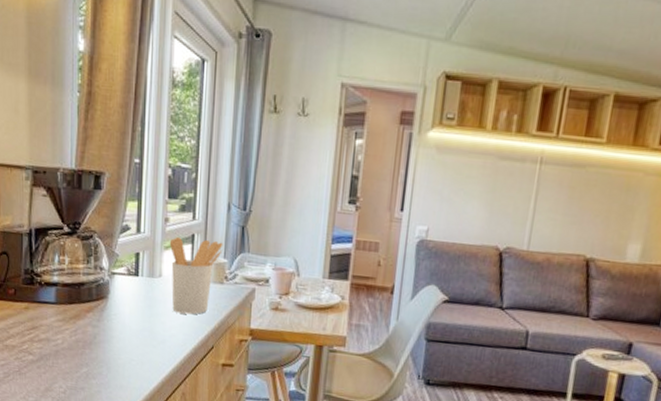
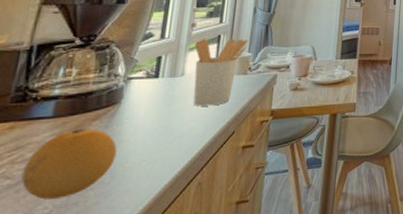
fruit: none [40,317,110,381] -> present [21,127,117,200]

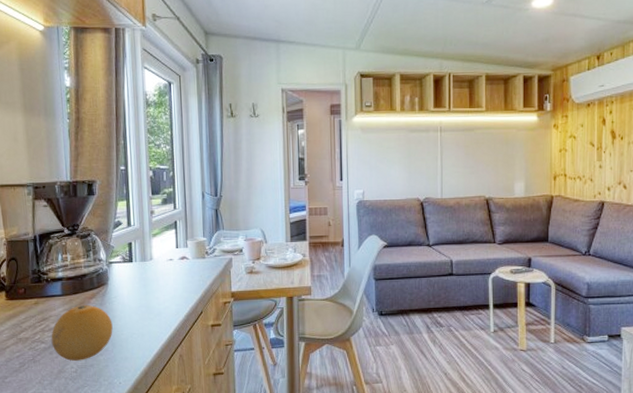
utensil holder: present [193,39,248,106] -> none [156,224,202,288]

